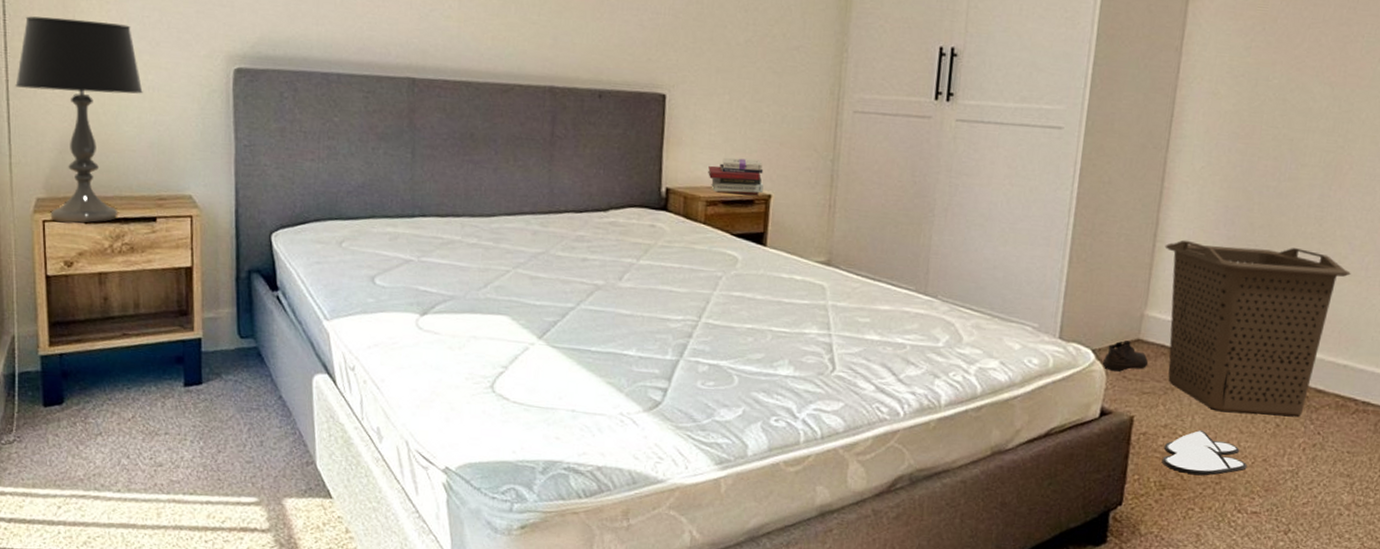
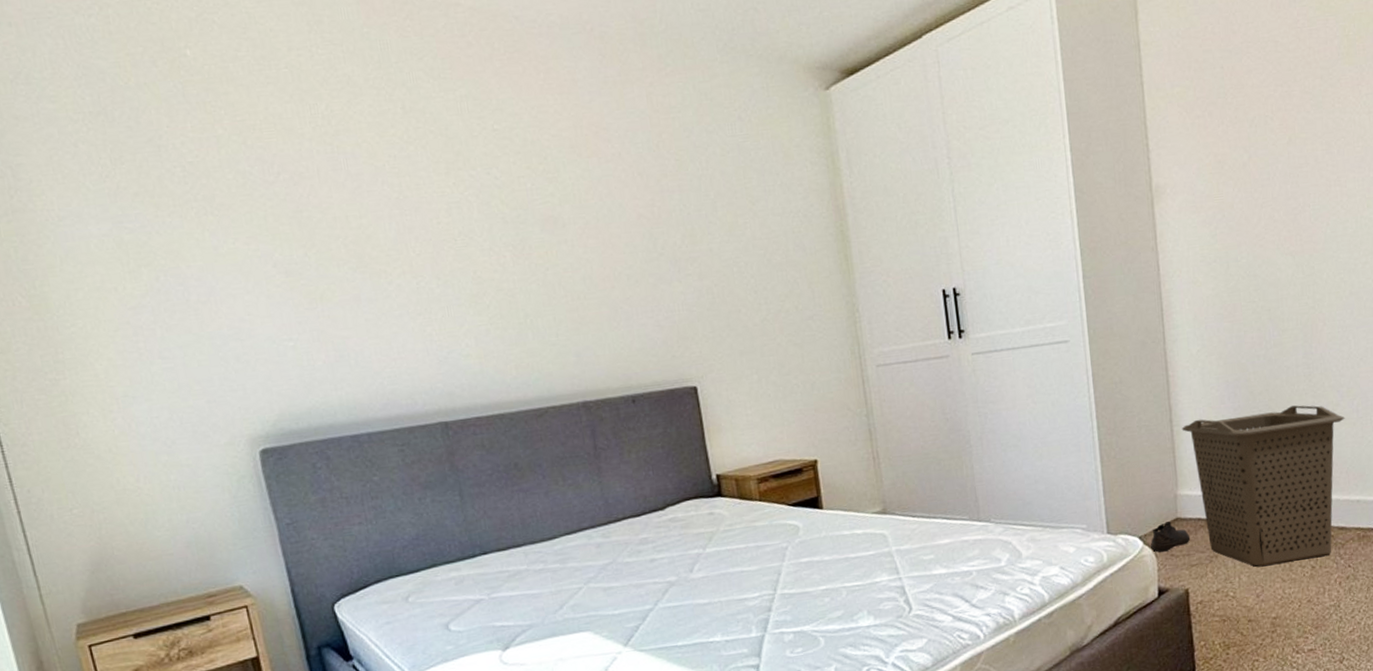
table lamp: present [15,16,143,223] -> none [25,430,169,643]
books: present [708,157,764,195] -> none [752,429,809,469]
slippers: present [1162,429,1247,476] -> none [1221,587,1296,630]

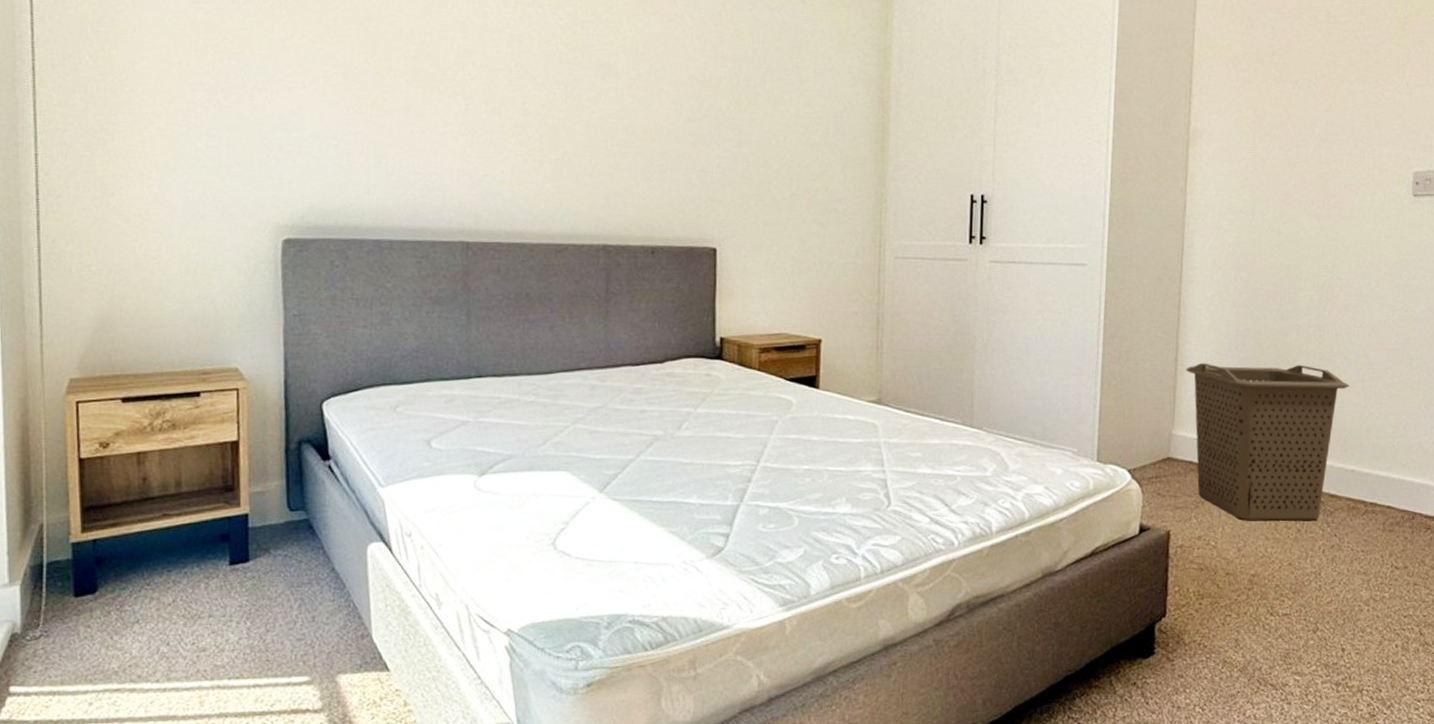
shoe: present [1150,521,1191,553] -> none [1138,459,1180,489]

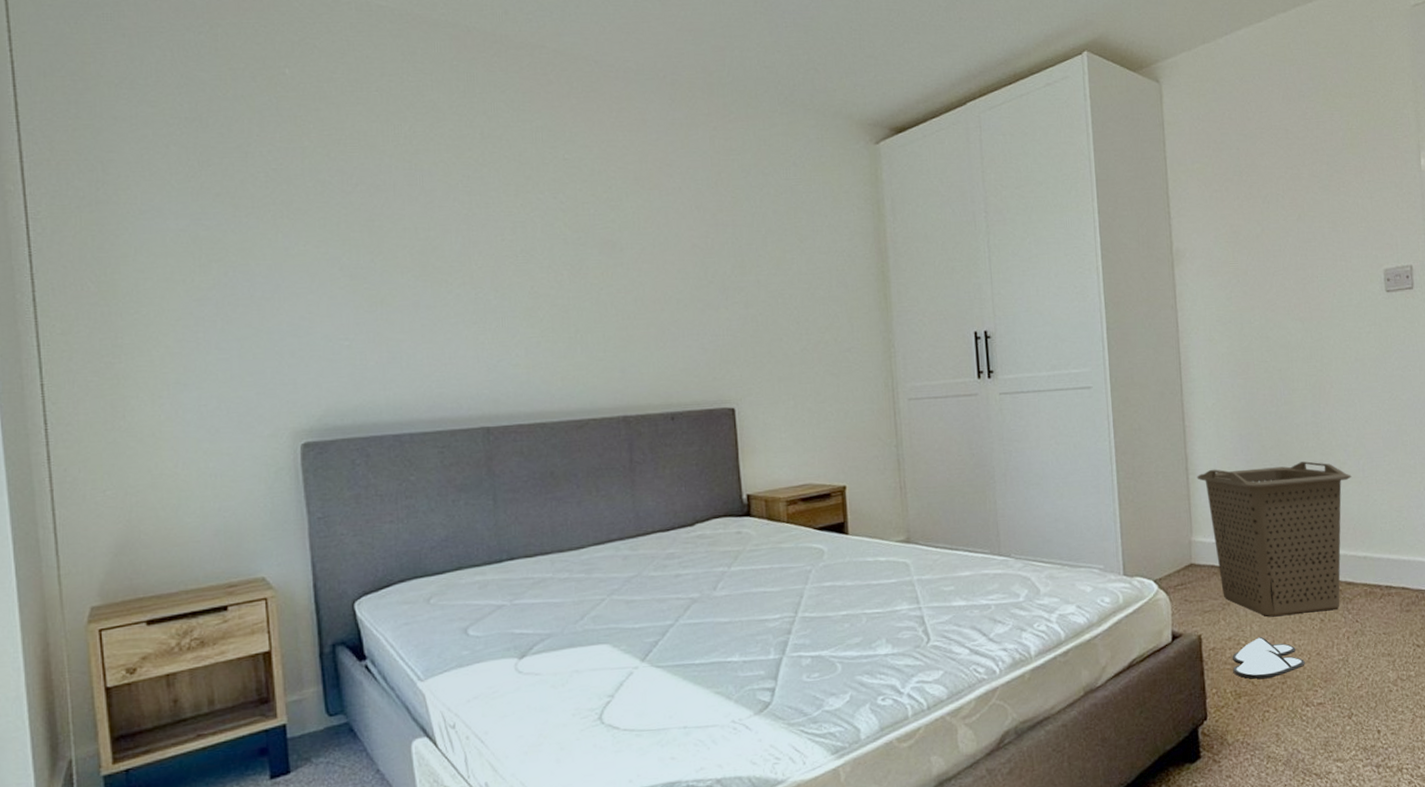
slippers: none [1198,539,1275,582] -> present [1233,636,1305,679]

